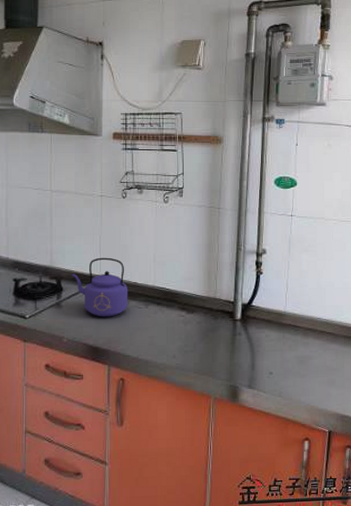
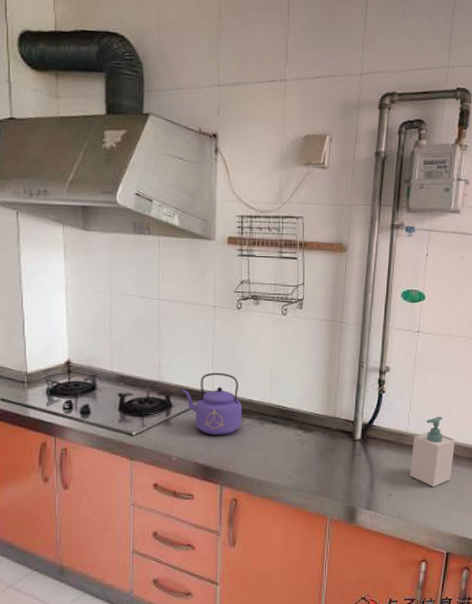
soap bottle: none [289,295,332,366] -> present [410,416,455,487]

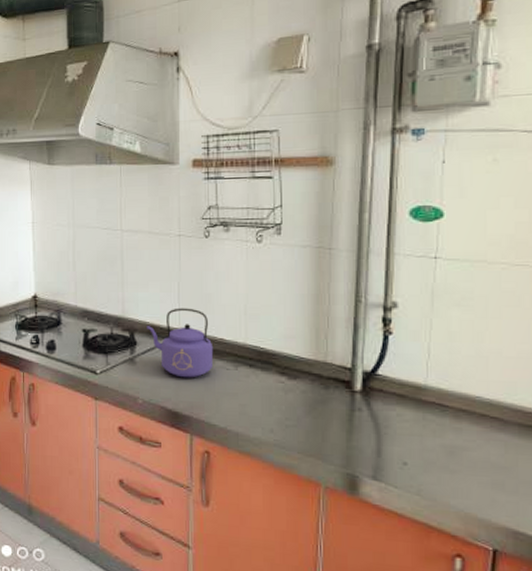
soap bottle: present [410,416,455,487] -> none [432,366,498,460]

